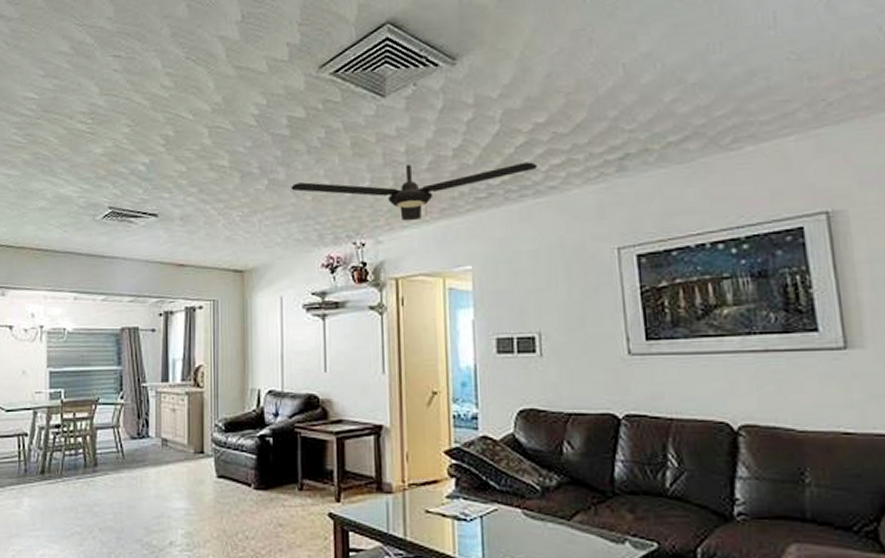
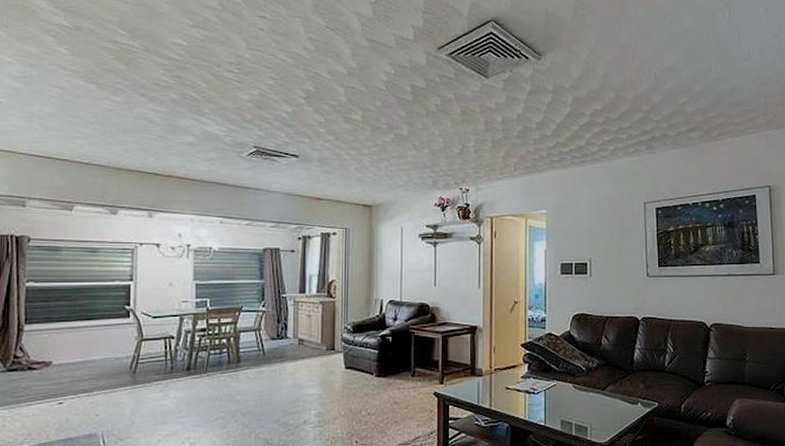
ceiling fan: present [291,162,538,222] -> none [412,132,595,175]

